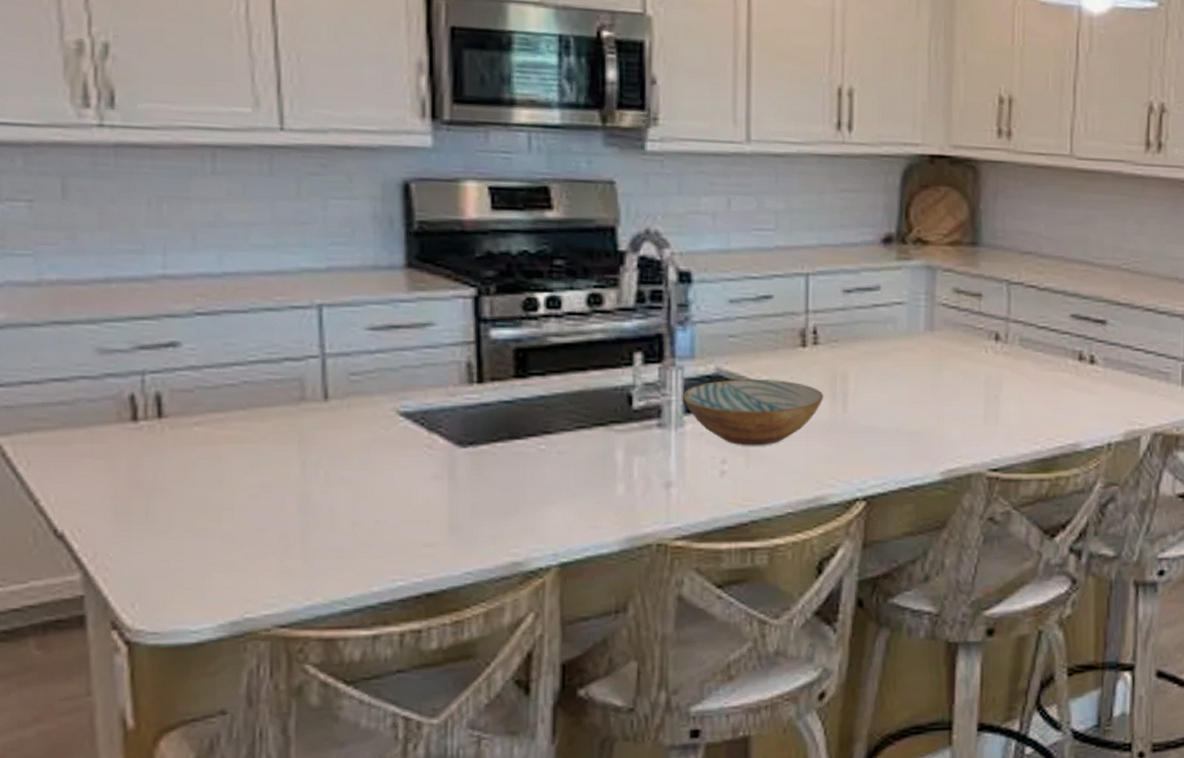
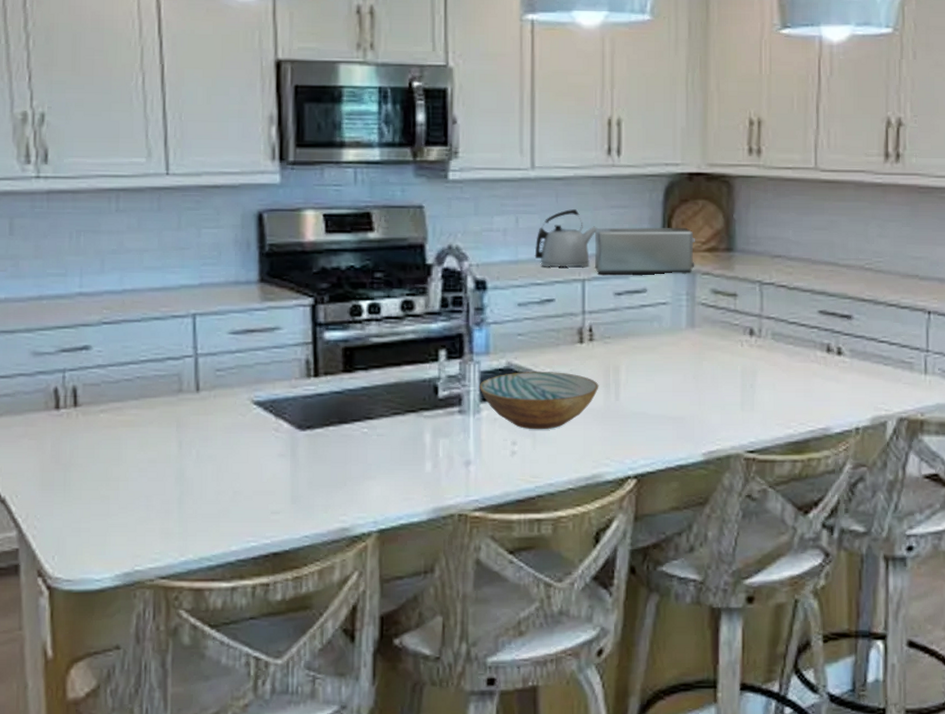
kettle: none [749,191,824,260] -> present [534,209,597,268]
toaster: none [820,214,936,272] -> present [594,227,695,275]

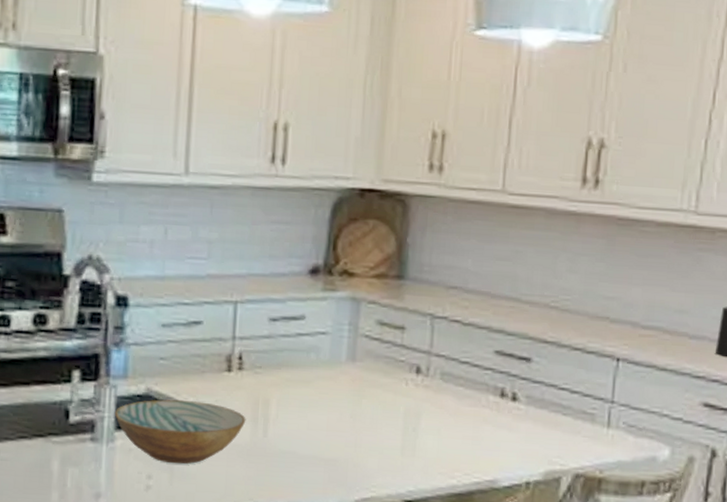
kettle: present [534,209,597,268] -> none [183,222,255,289]
toaster: present [594,227,695,275] -> none [248,245,363,303]

